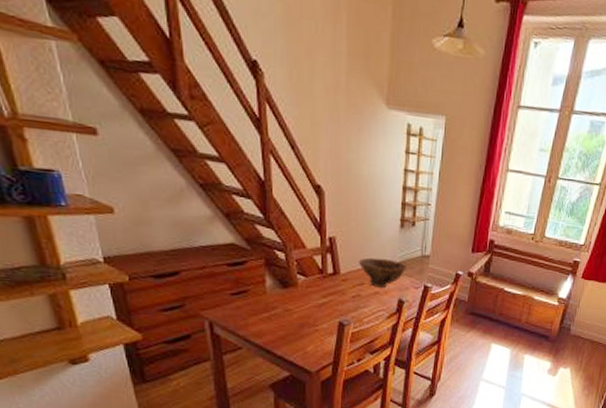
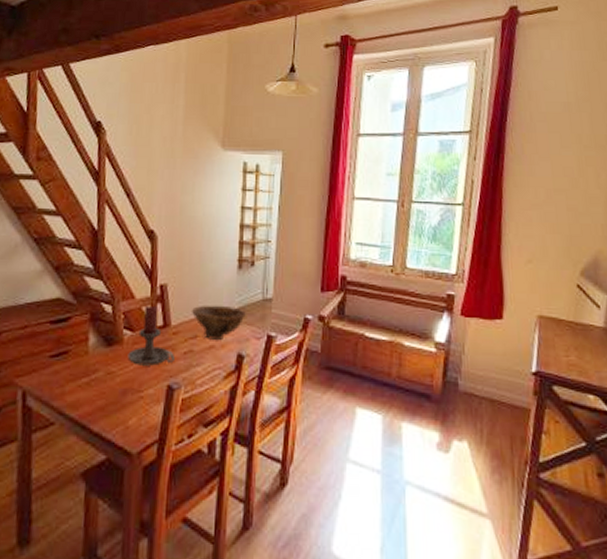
candle holder: none [302,255,344,306] -> present [127,305,174,366]

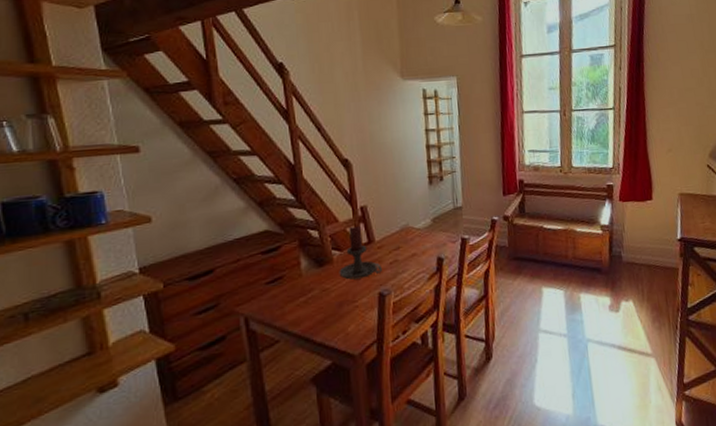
bowl: present [191,305,247,341] -> none [391,217,442,249]

